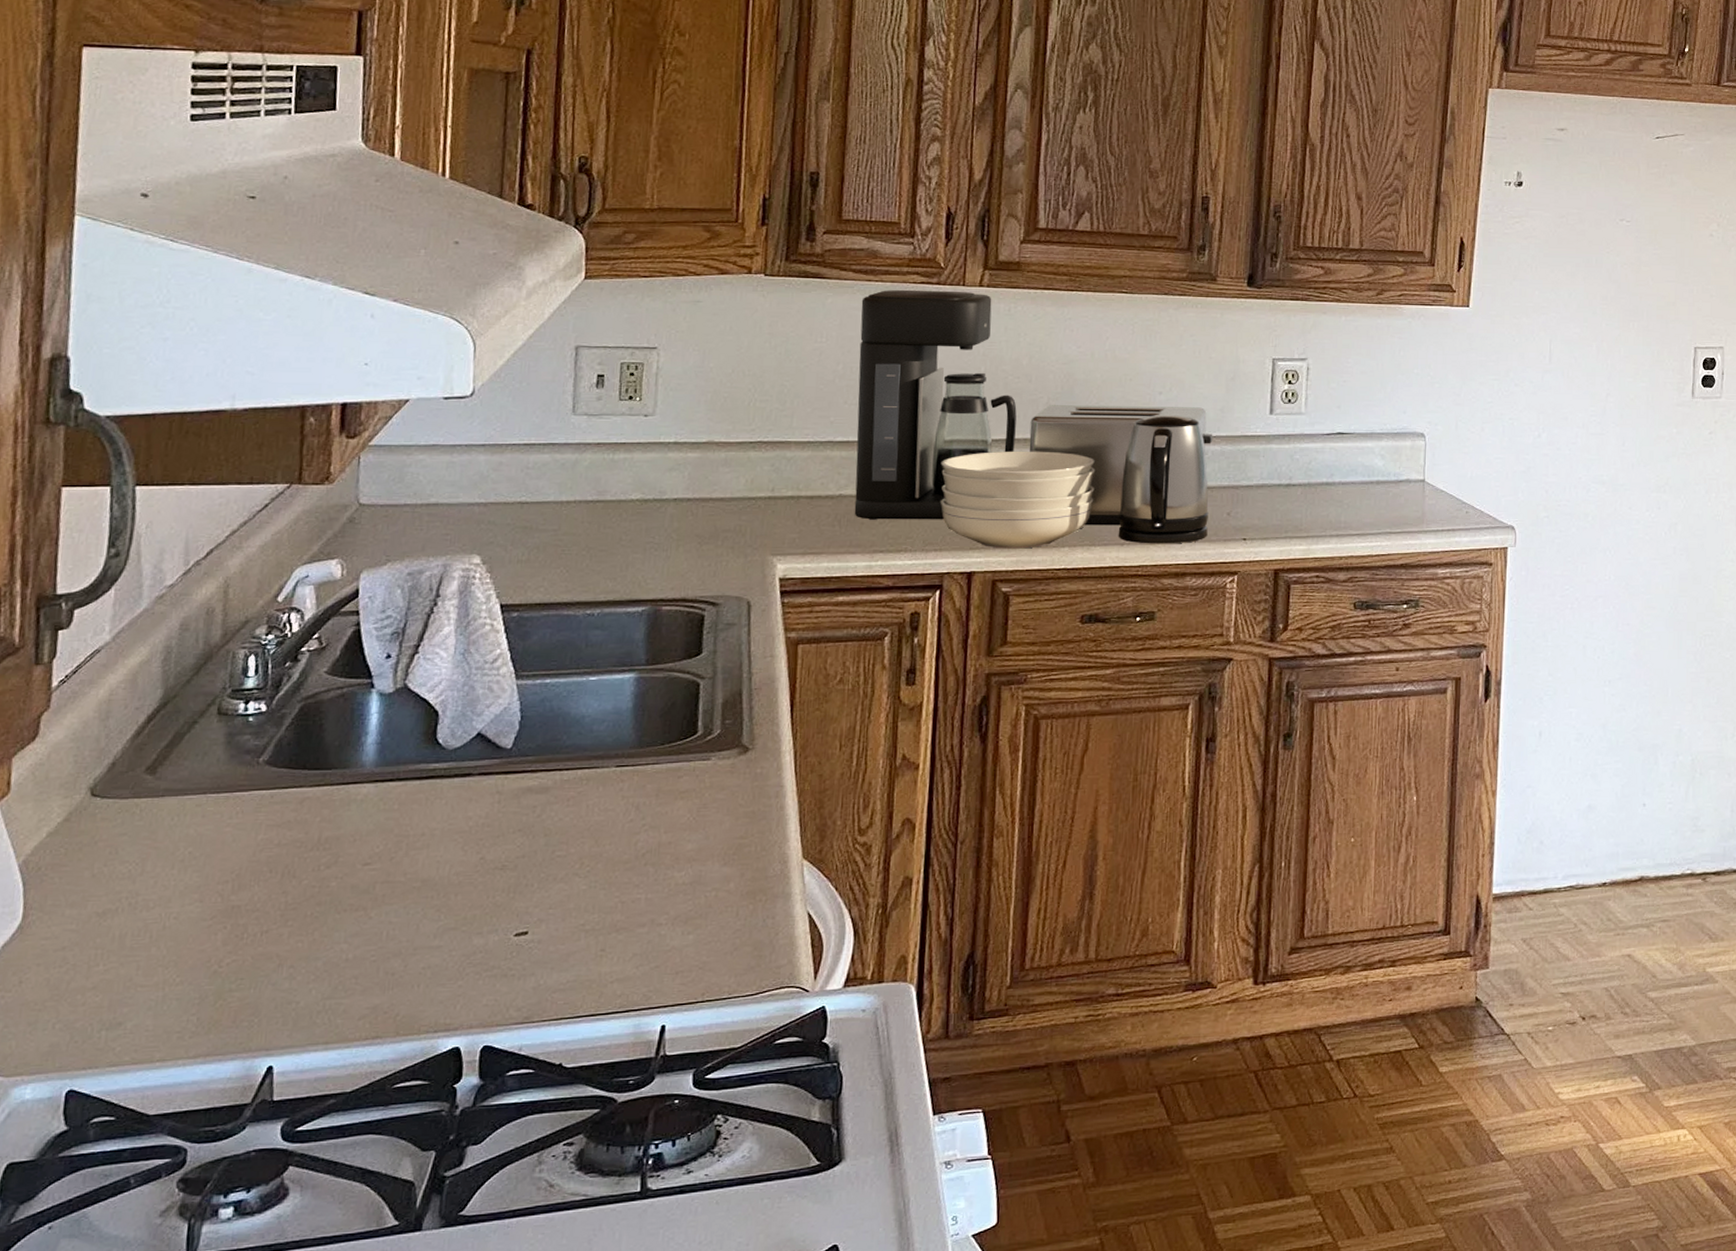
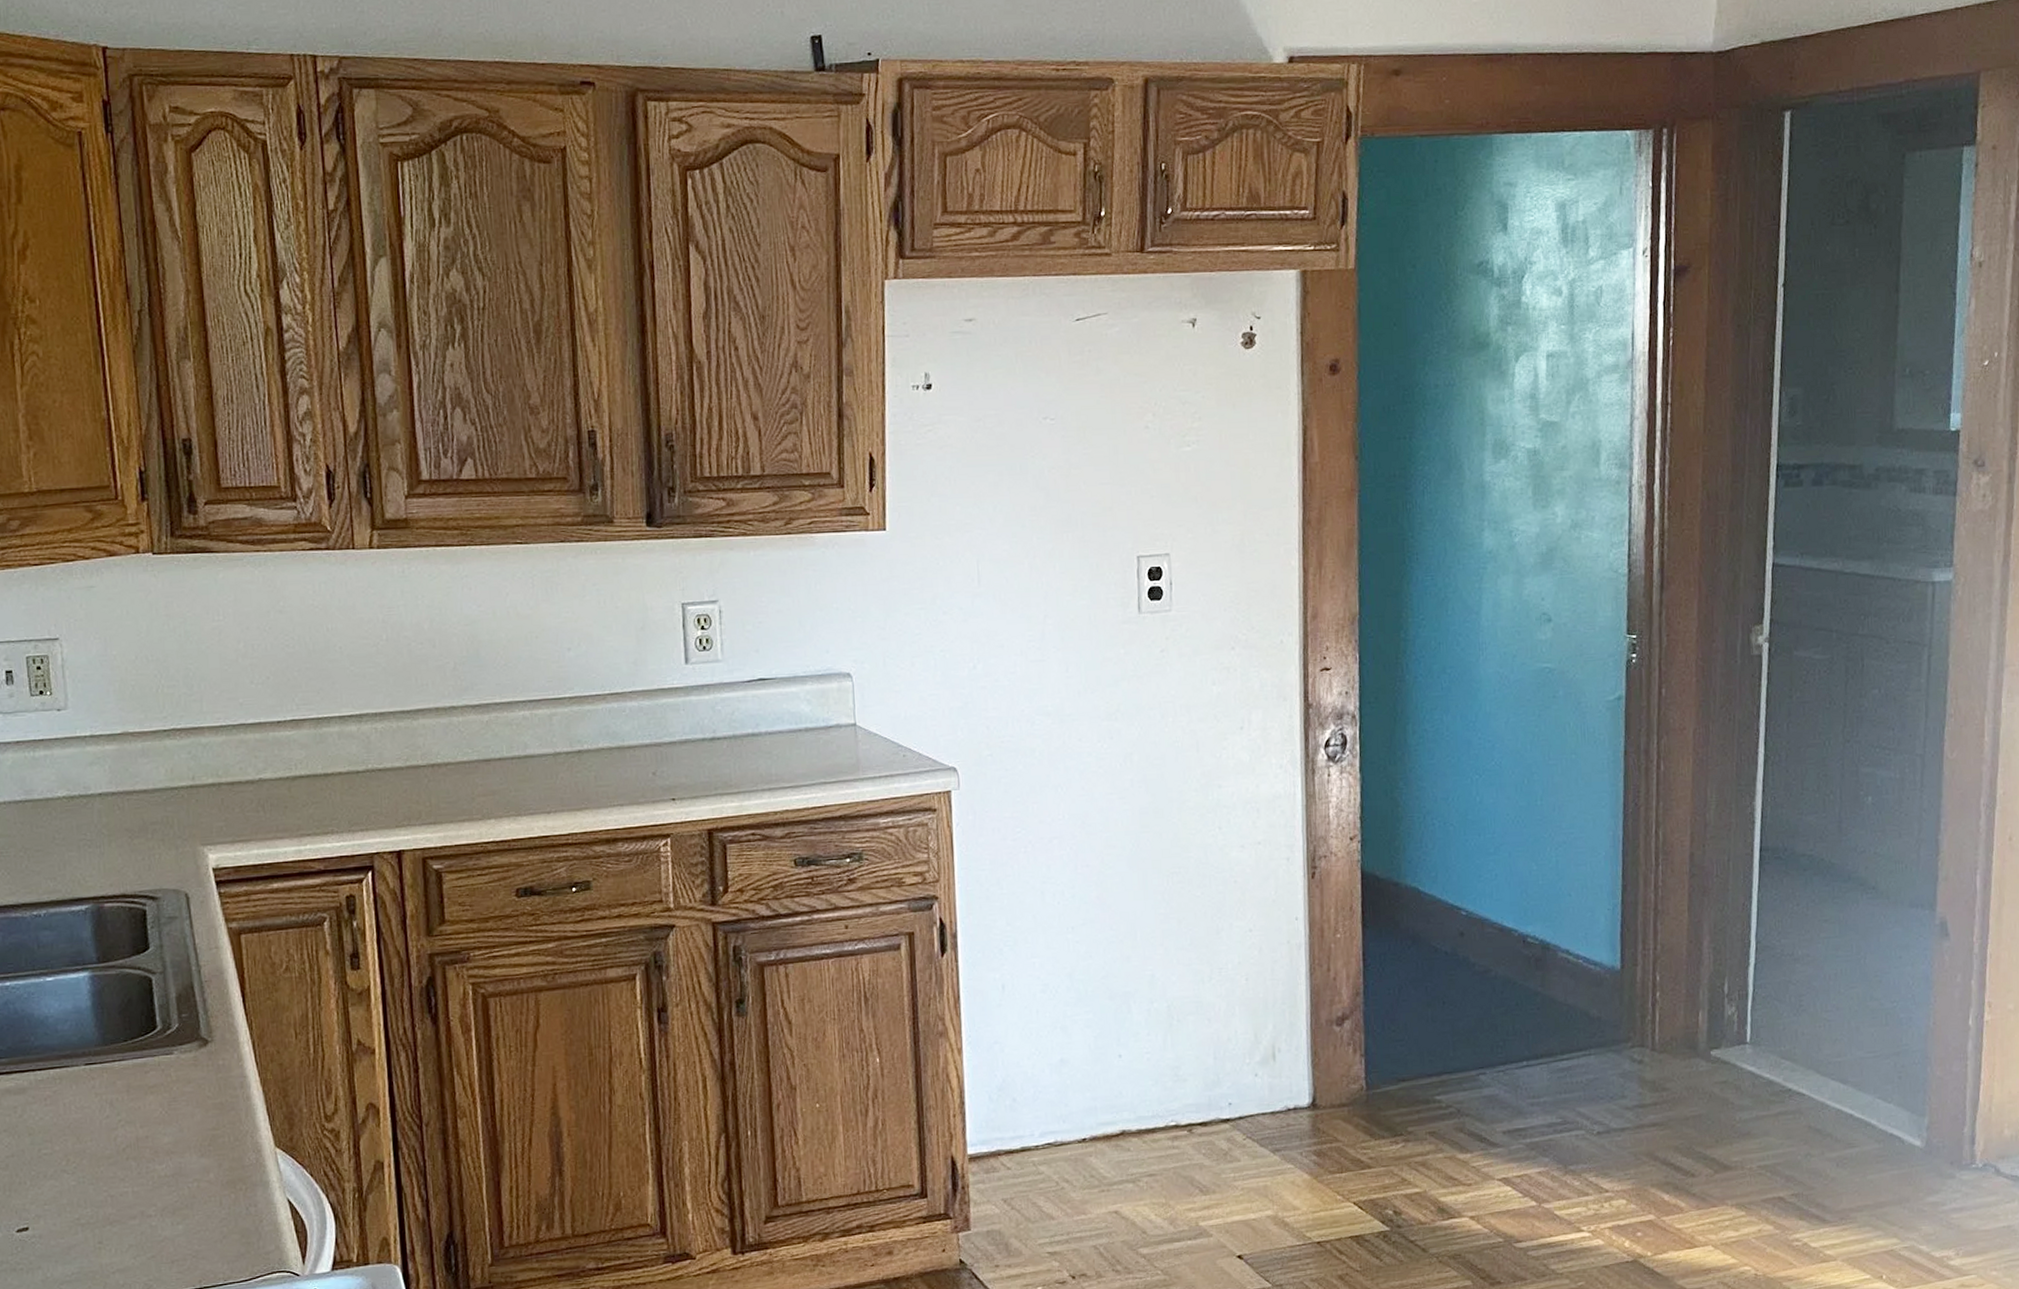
coffee maker: present [854,289,1017,520] -> none [252,555,427,803]
bowl: present [941,451,1096,549] -> none [355,719,515,825]
toaster: present [1029,404,1213,526] -> none [439,661,629,795]
kettle: present [1118,414,1209,544] -> none [540,671,635,811]

